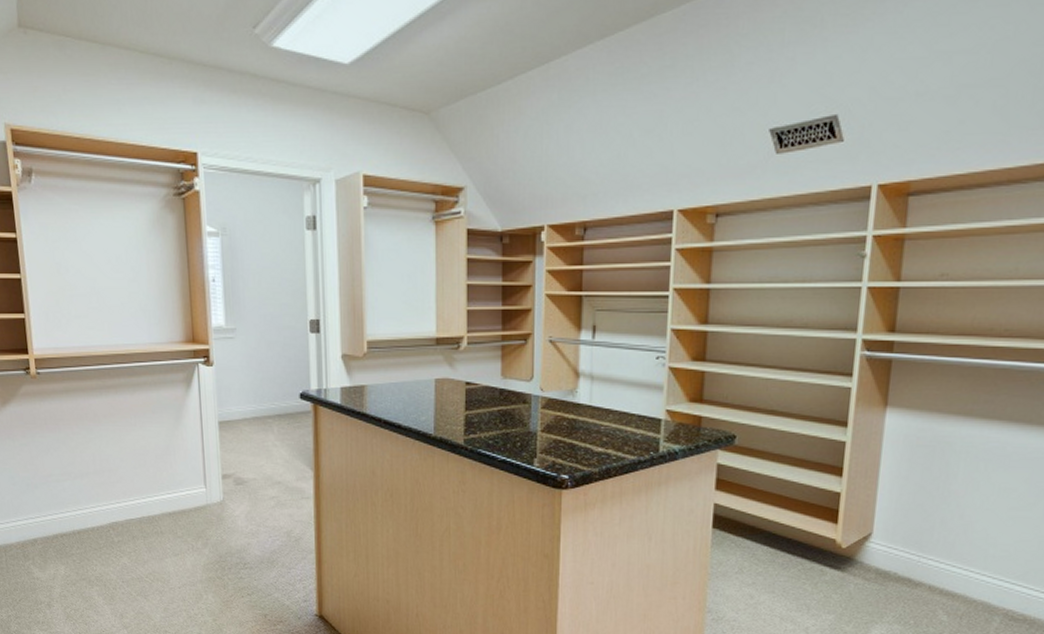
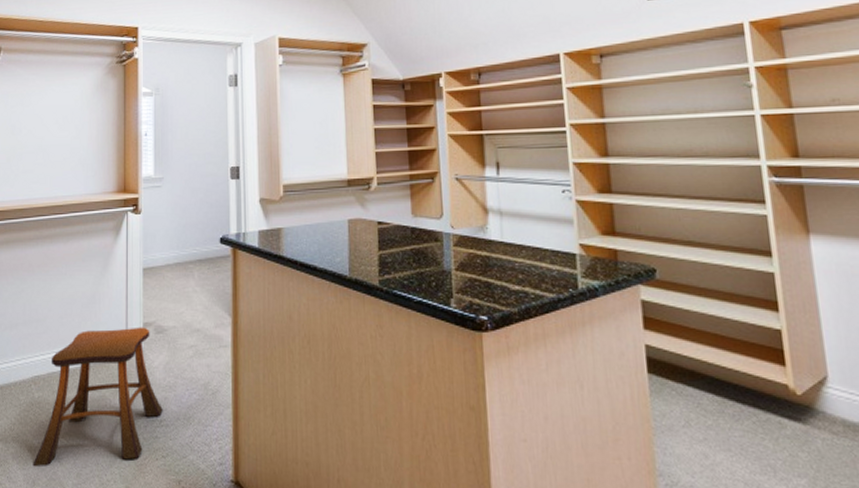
stool: none [119,478,246,603] -> present [33,327,163,467]

